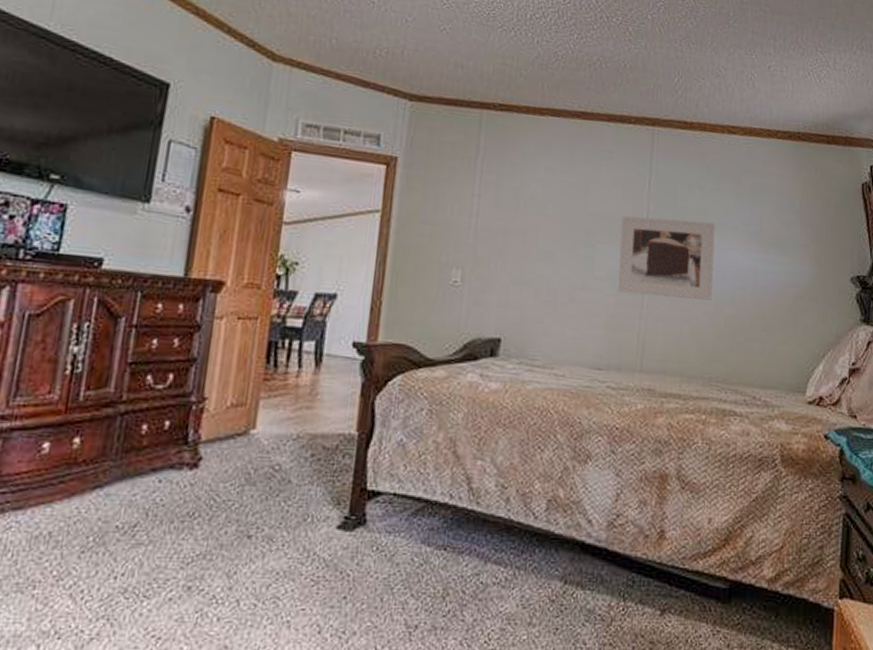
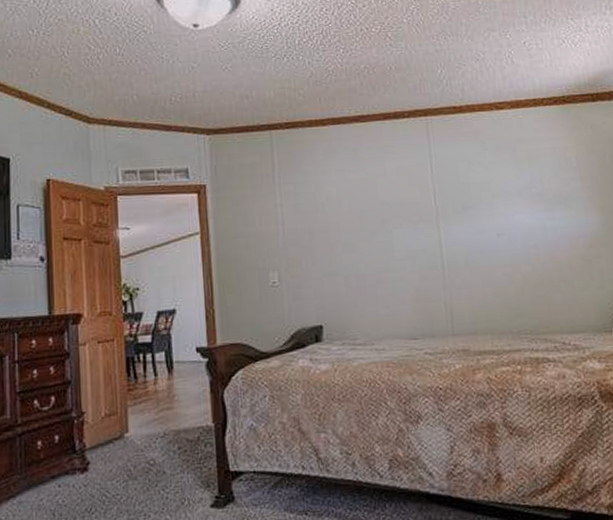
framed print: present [617,216,715,301] -> none [412,192,508,269]

